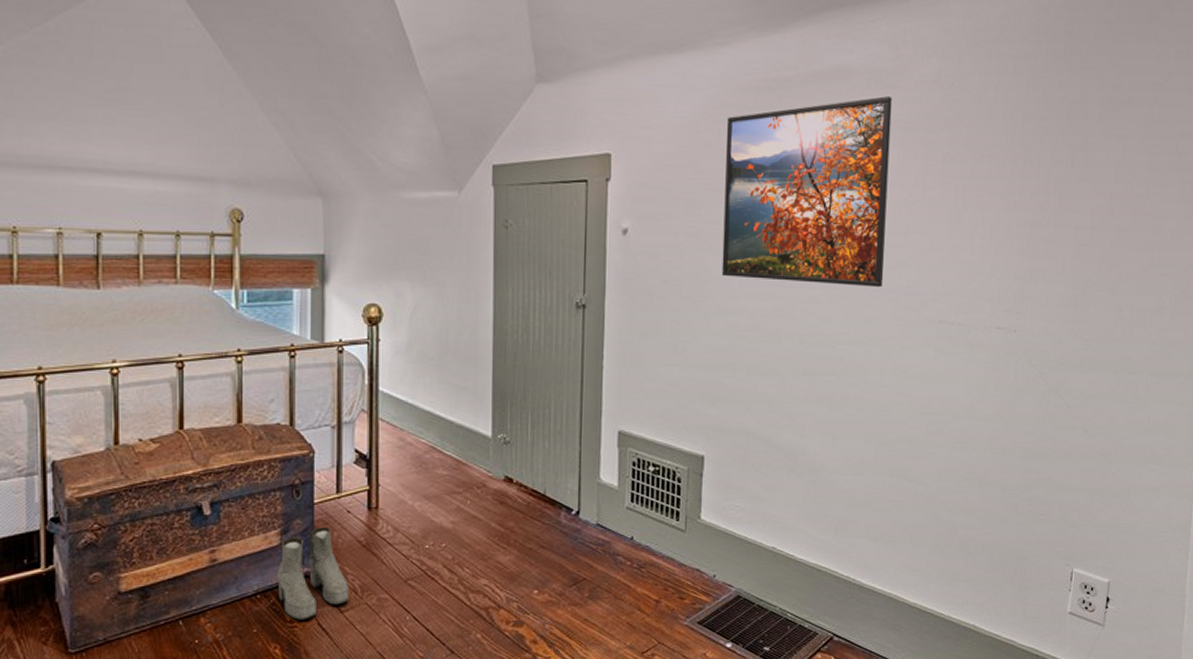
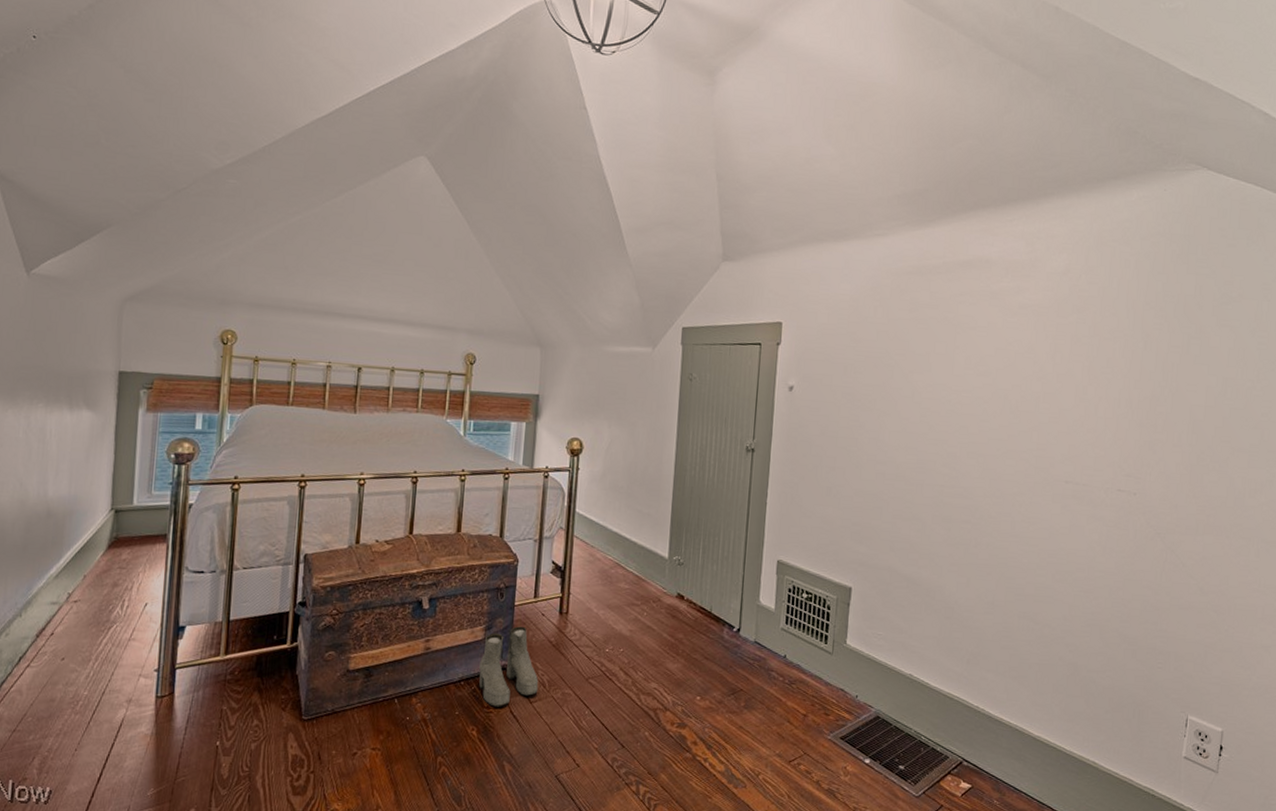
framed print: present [721,96,893,288] -> none [873,284,1027,449]

